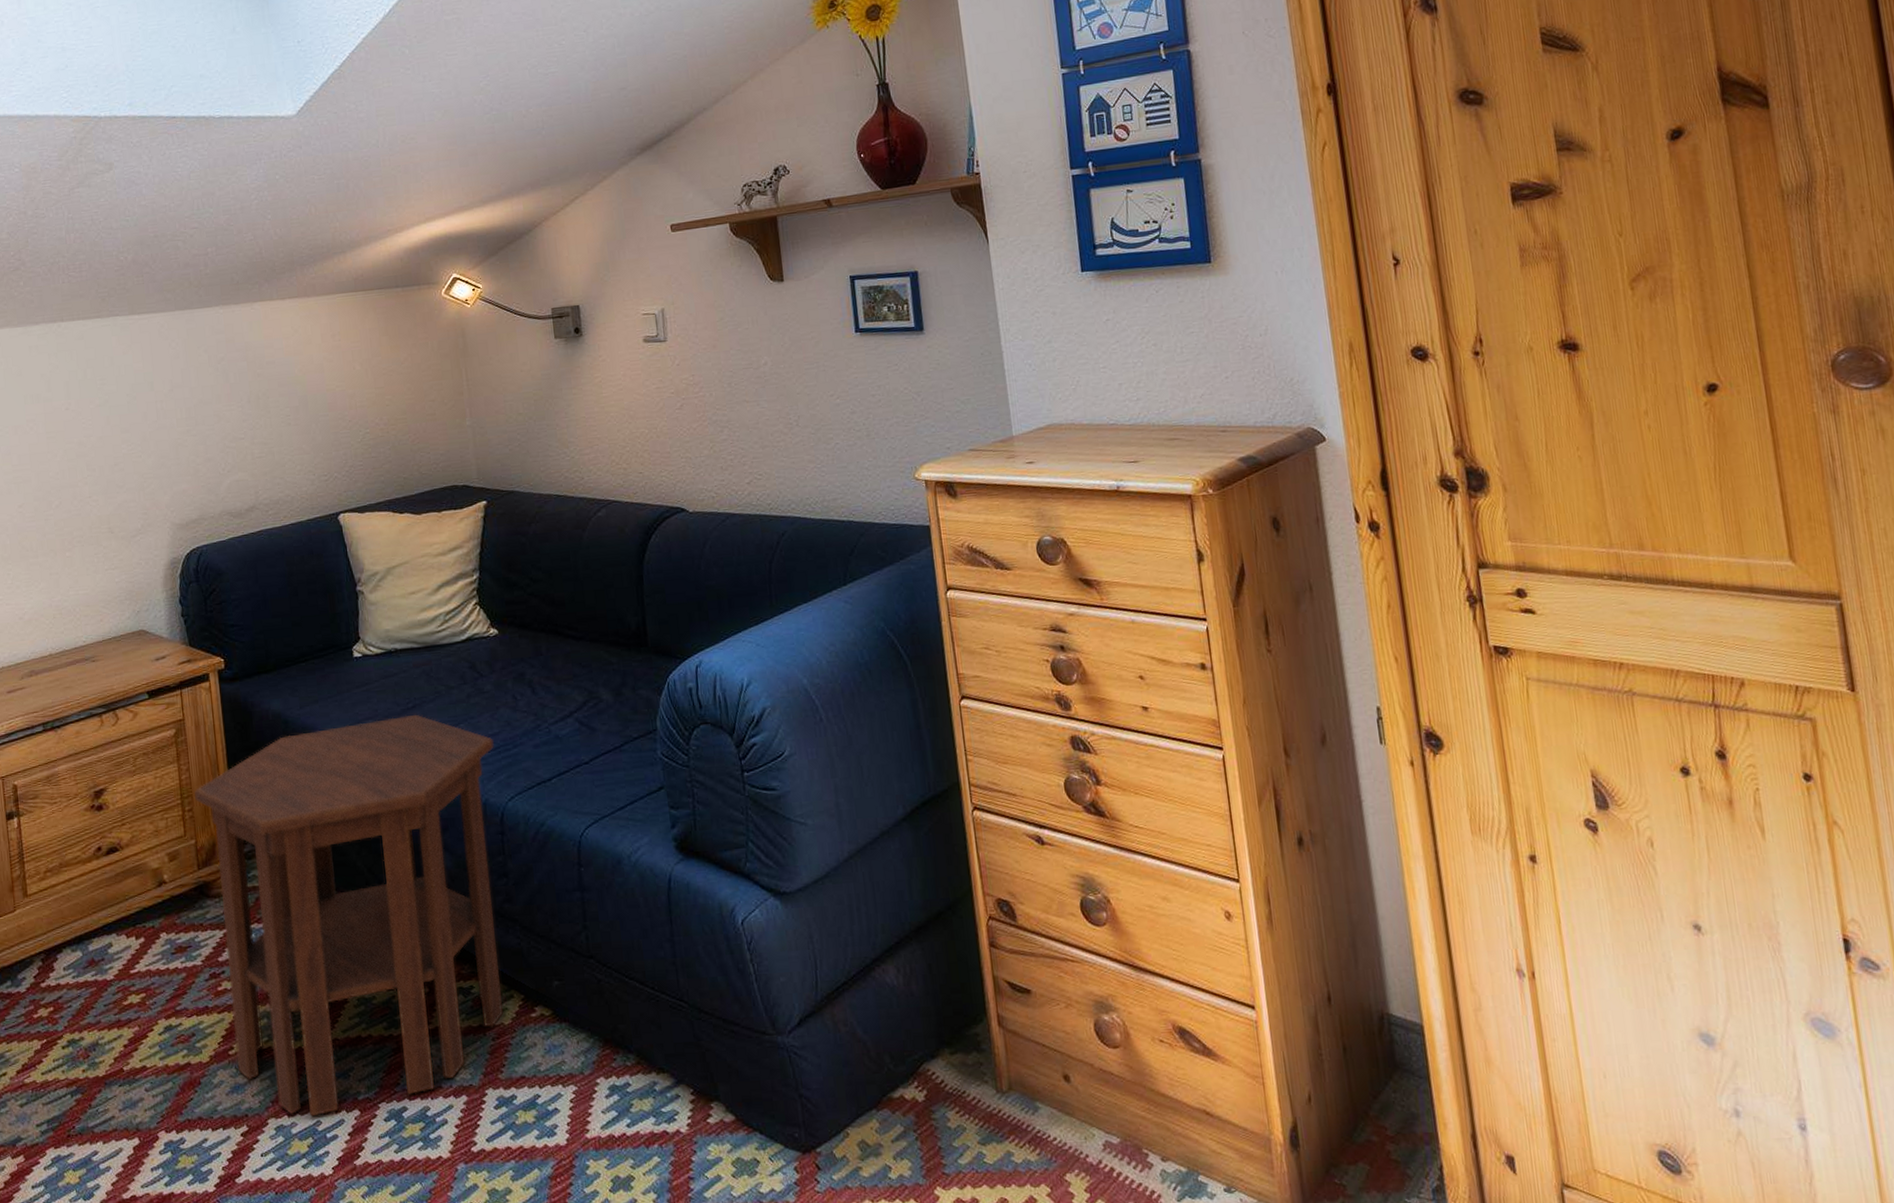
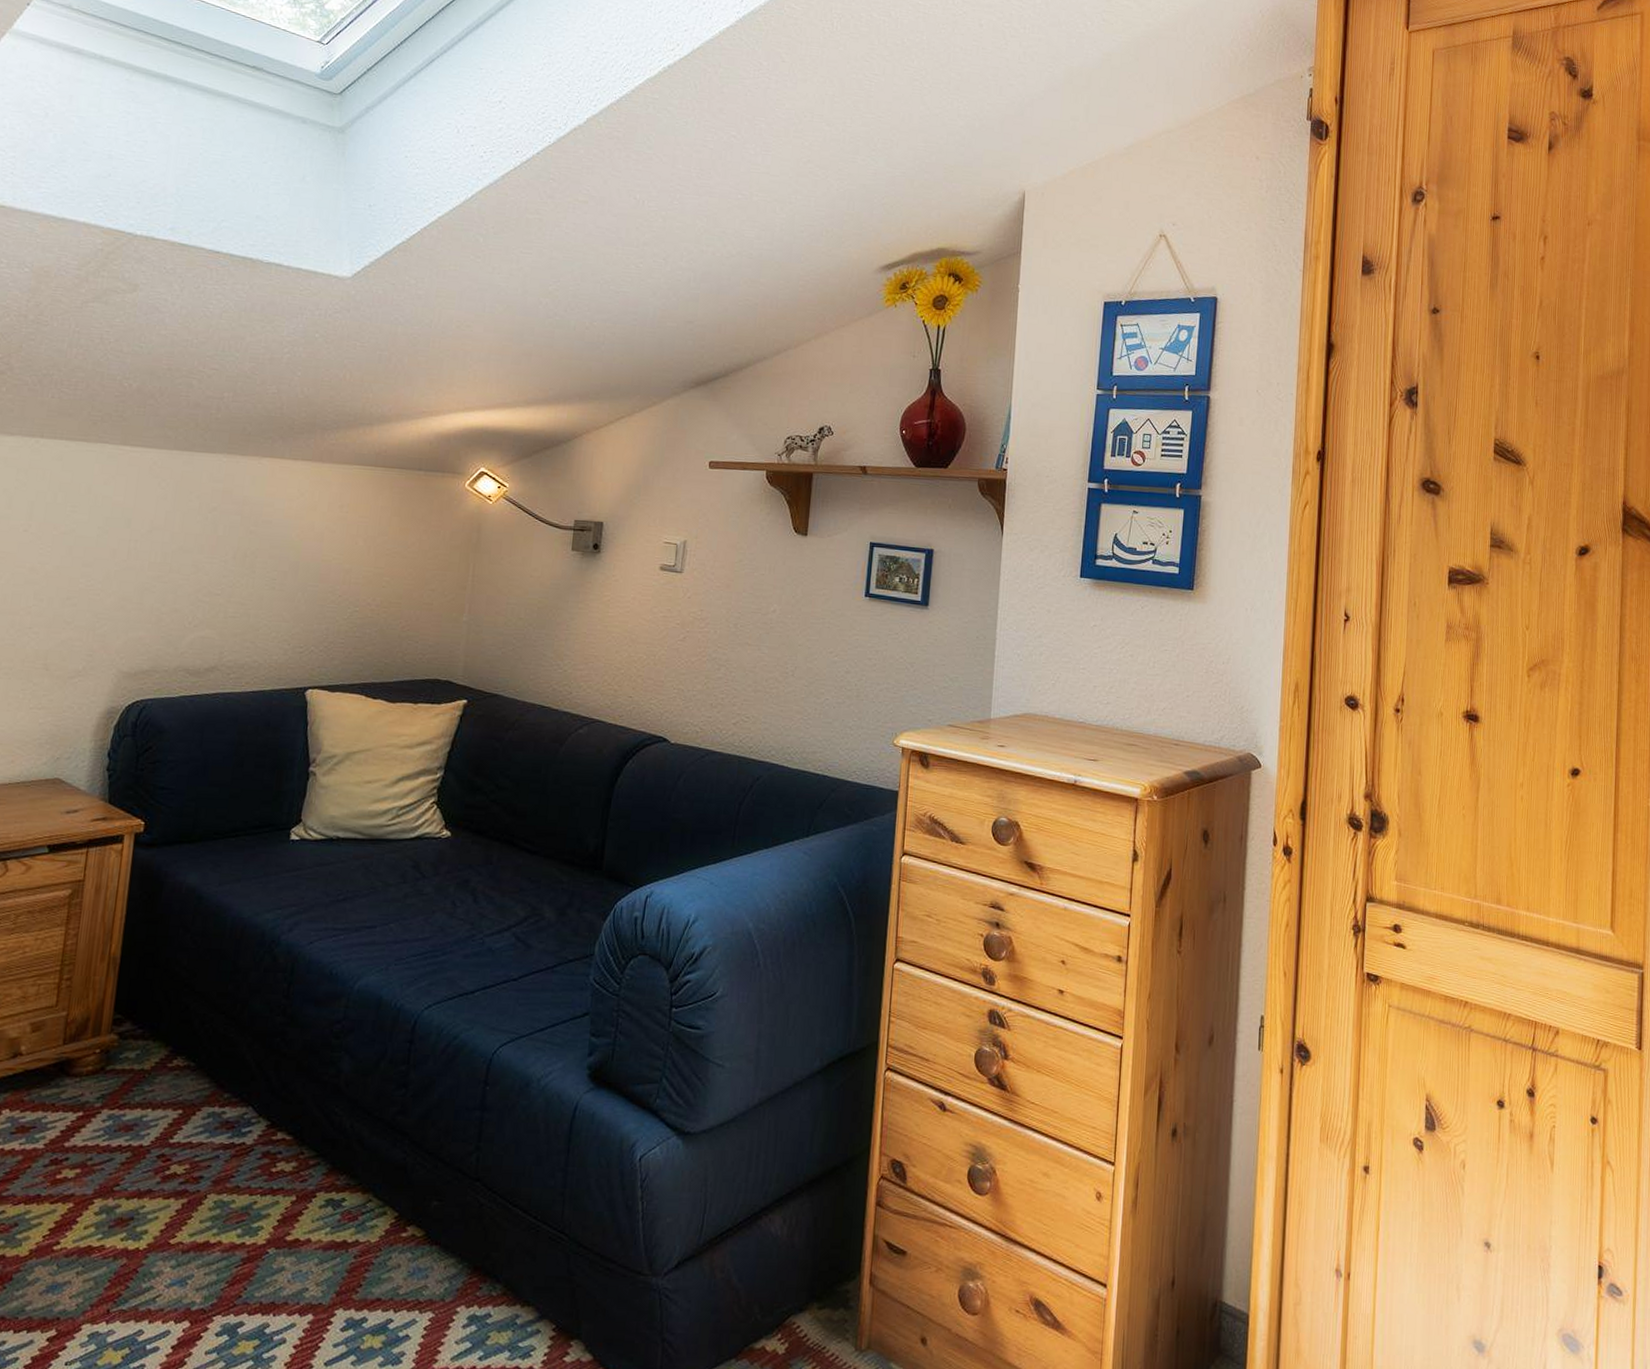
side table: present [194,714,503,1117] -> none [59,907,422,1325]

